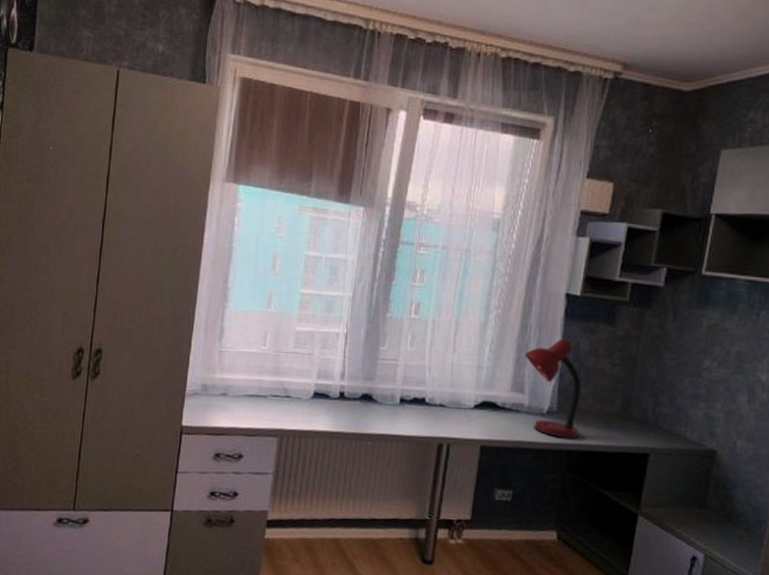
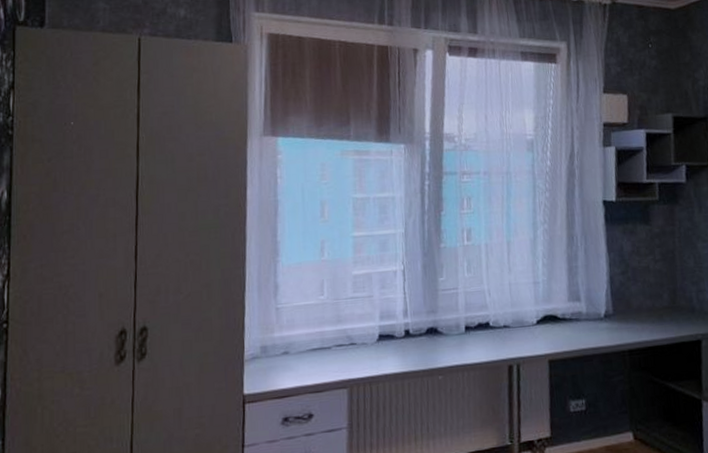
desk lamp: present [525,338,581,438] -> none [575,243,637,339]

